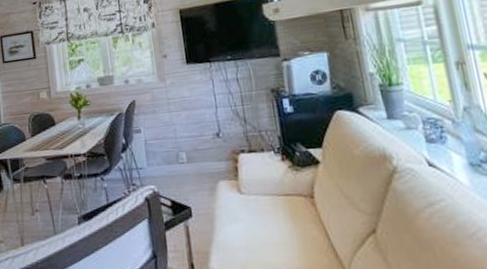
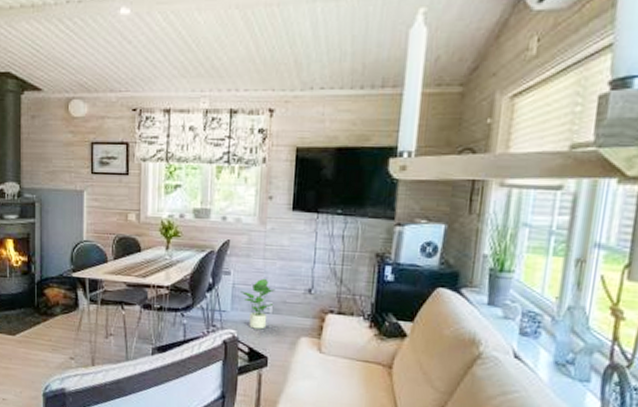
potted plant: none [153,130,187,181] -> present [241,278,275,330]

